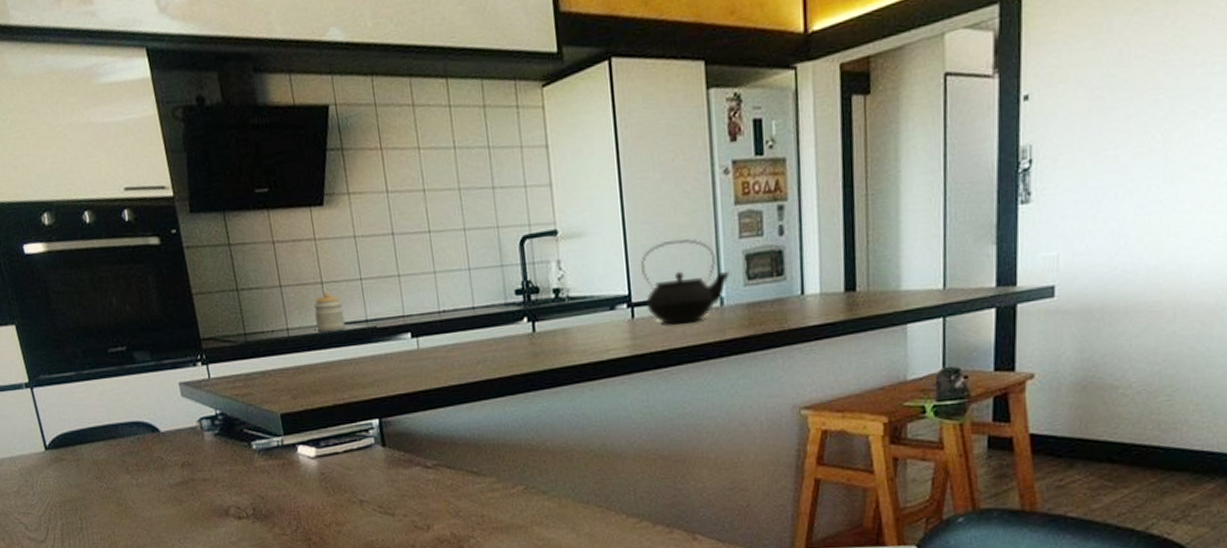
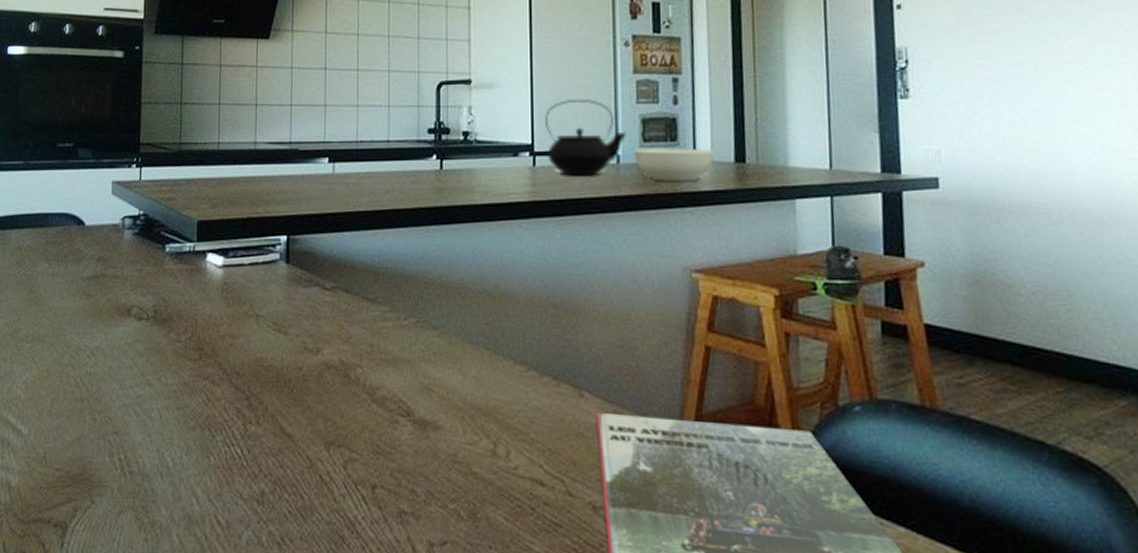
jar: present [314,292,346,333] -> none [244,114,272,149]
bowl: none [737,280,823,321] -> present [633,149,715,182]

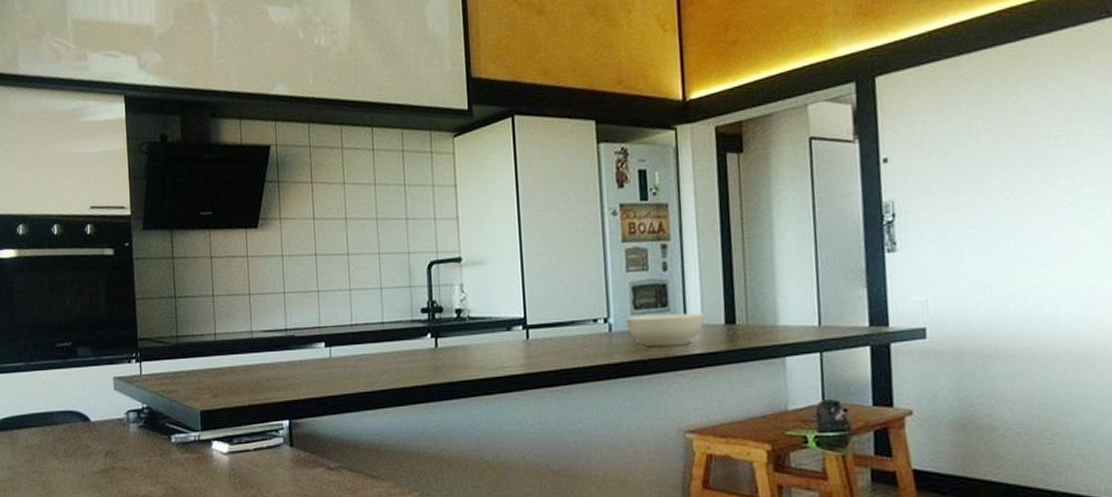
teapot: present [545,98,626,176] -> none [536,270,617,347]

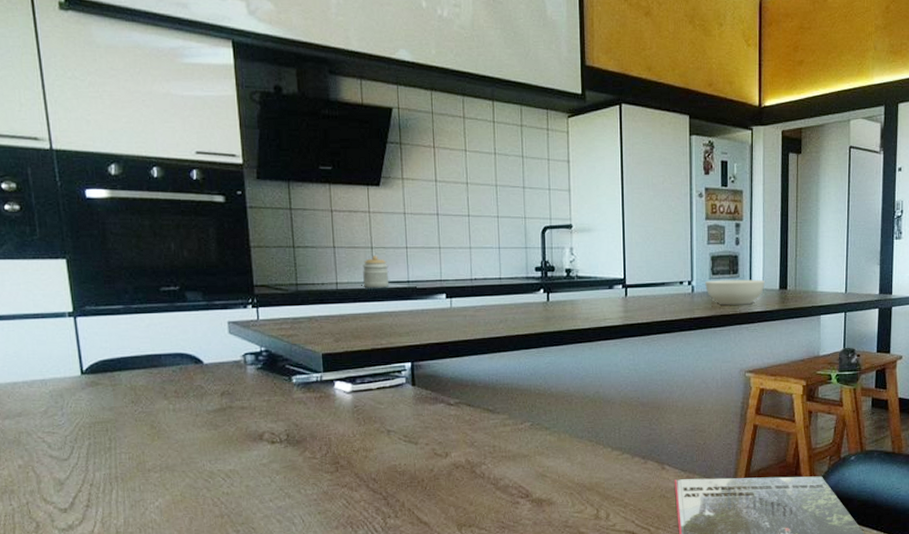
jar: none [240,303,267,338] -> present [362,256,389,288]

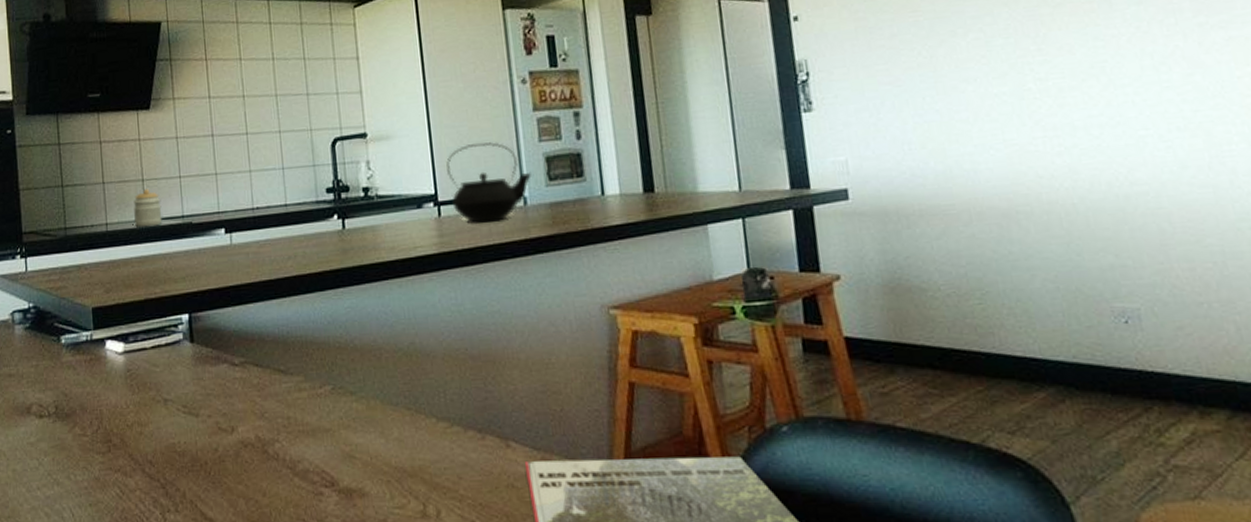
teapot: none [635,240,699,304] -> present [446,142,531,223]
bowl: present [704,279,765,305] -> none [539,181,623,220]

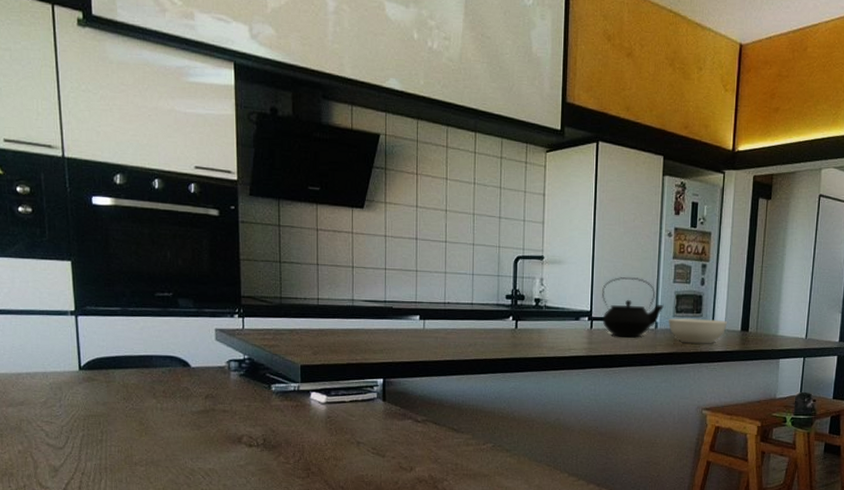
jar: present [133,189,163,227] -> none [342,275,367,306]
bowl: none [539,181,623,220] -> present [668,318,727,344]

